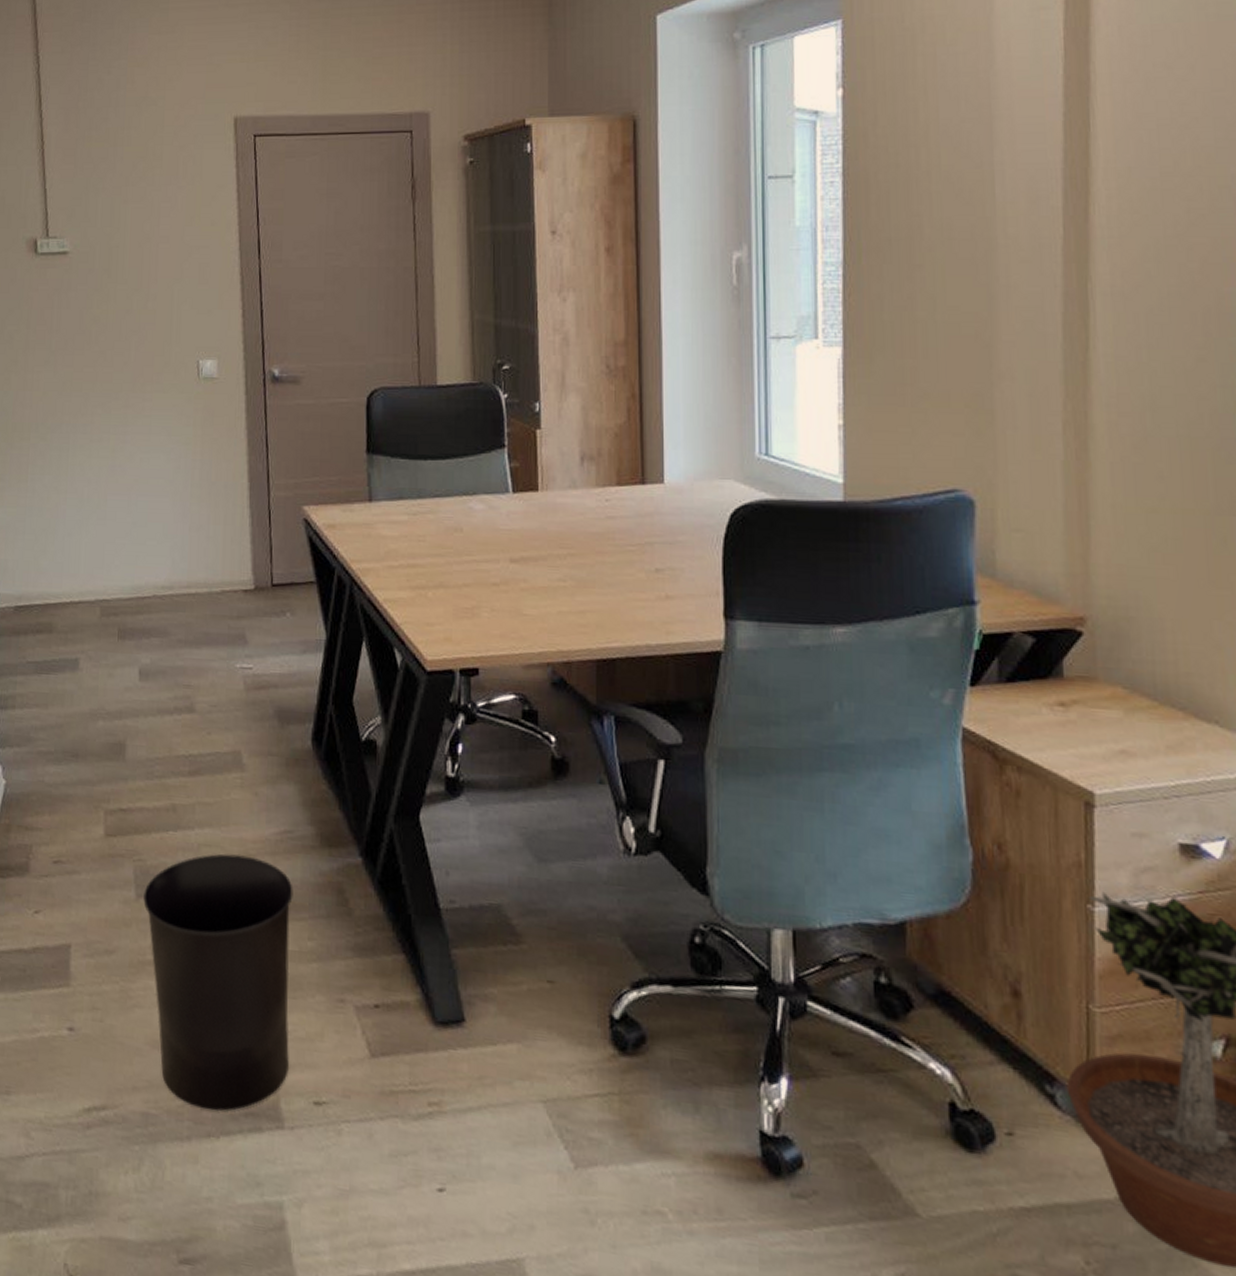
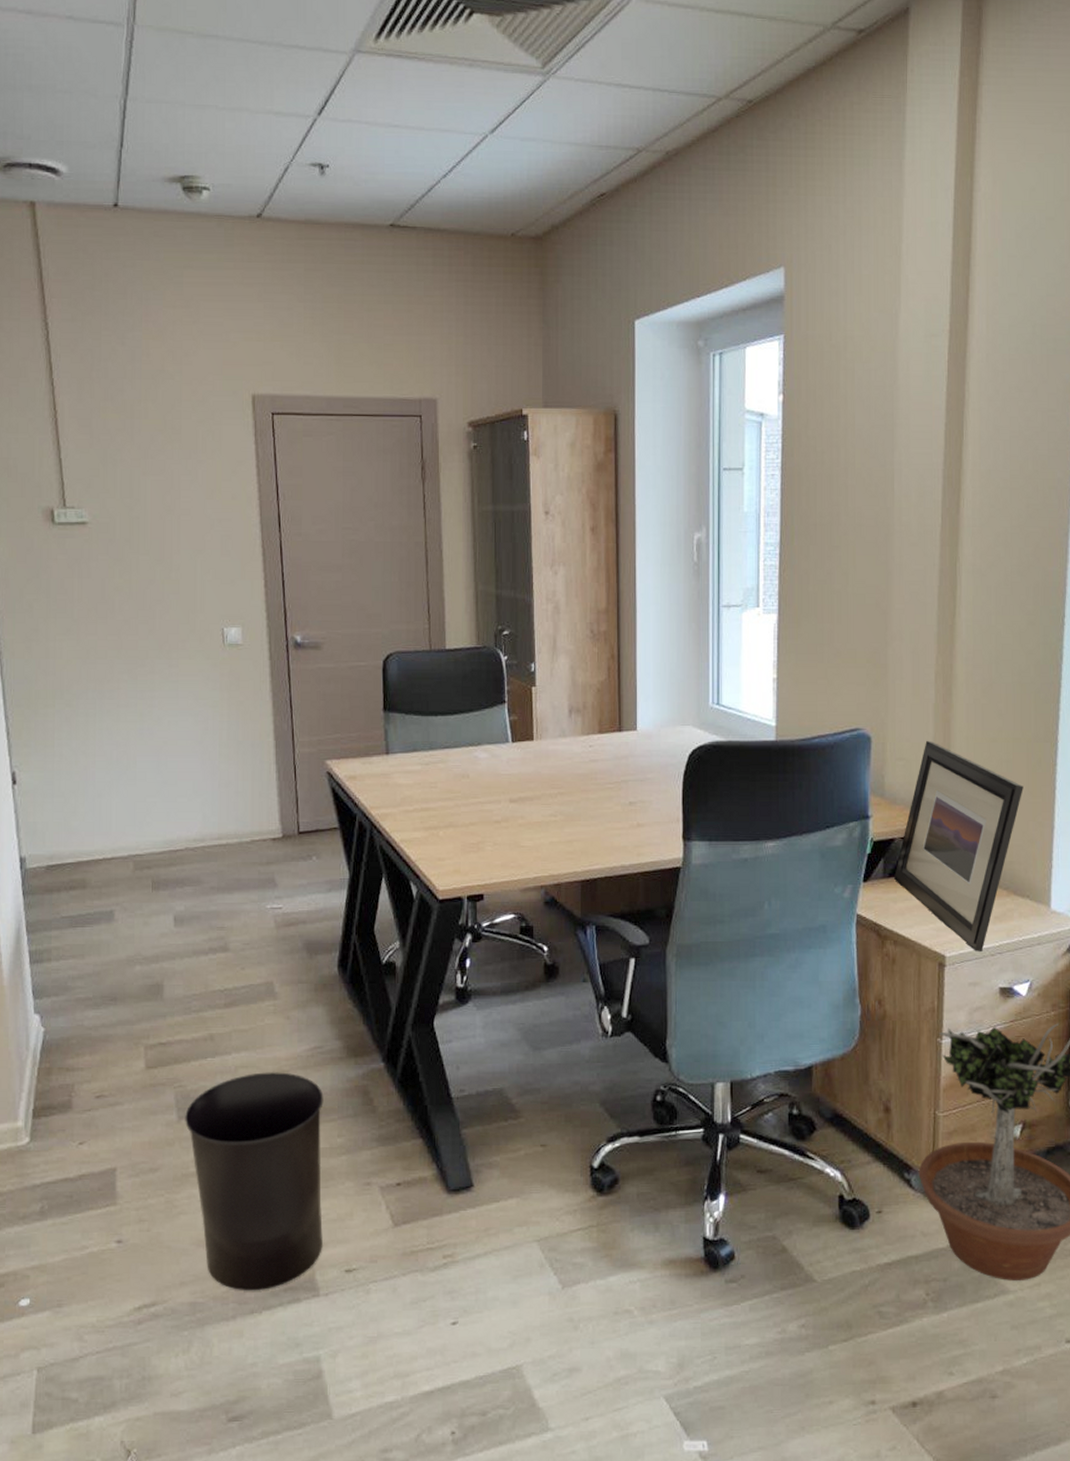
picture frame: none [1013,507,1202,792] -> present [893,740,1023,951]

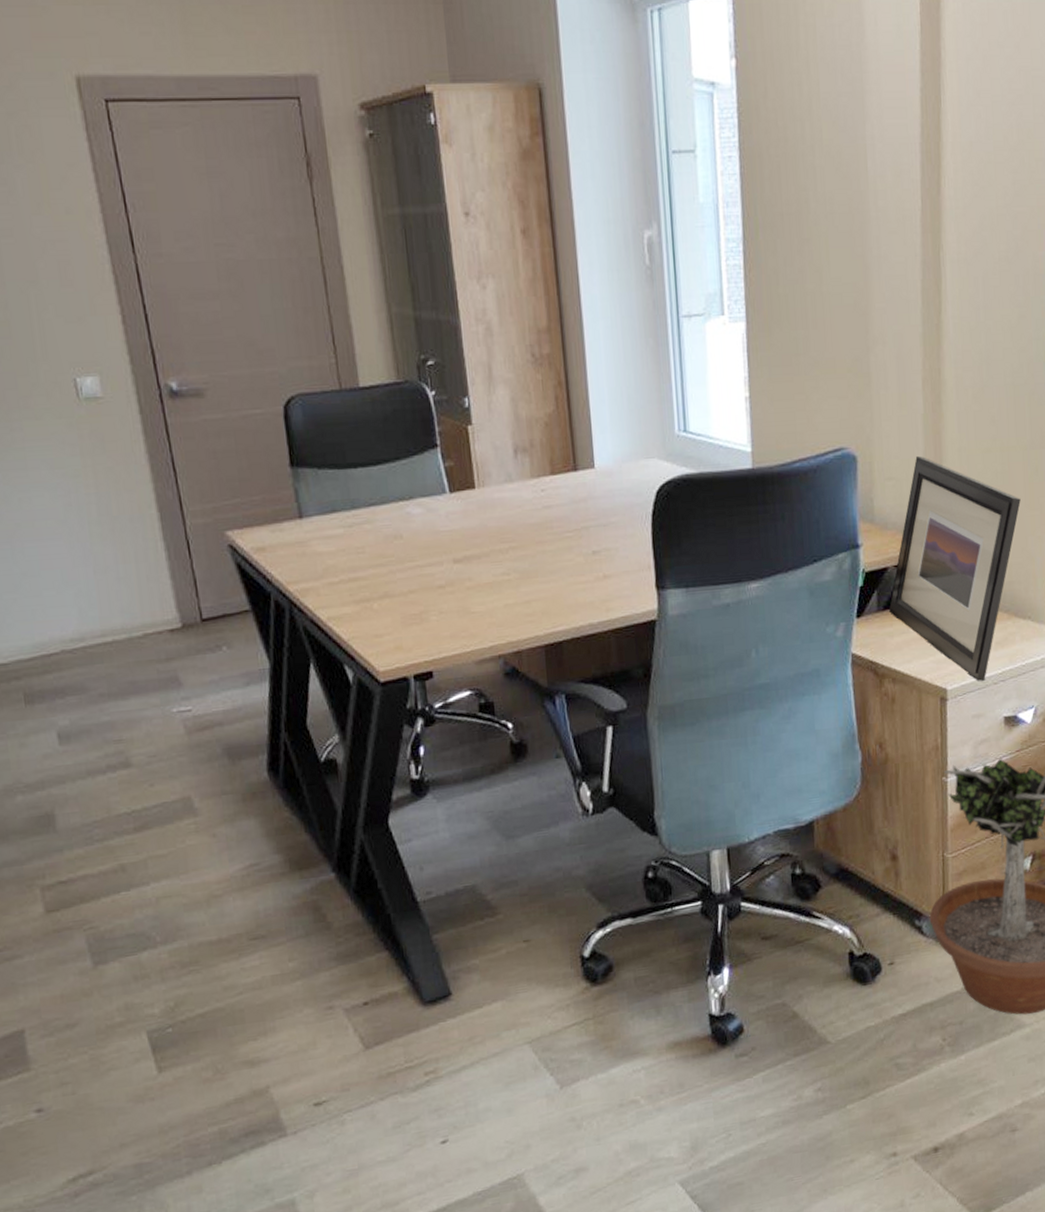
waste bin: present [185,1071,324,1290] -> none [101,897,285,1143]

